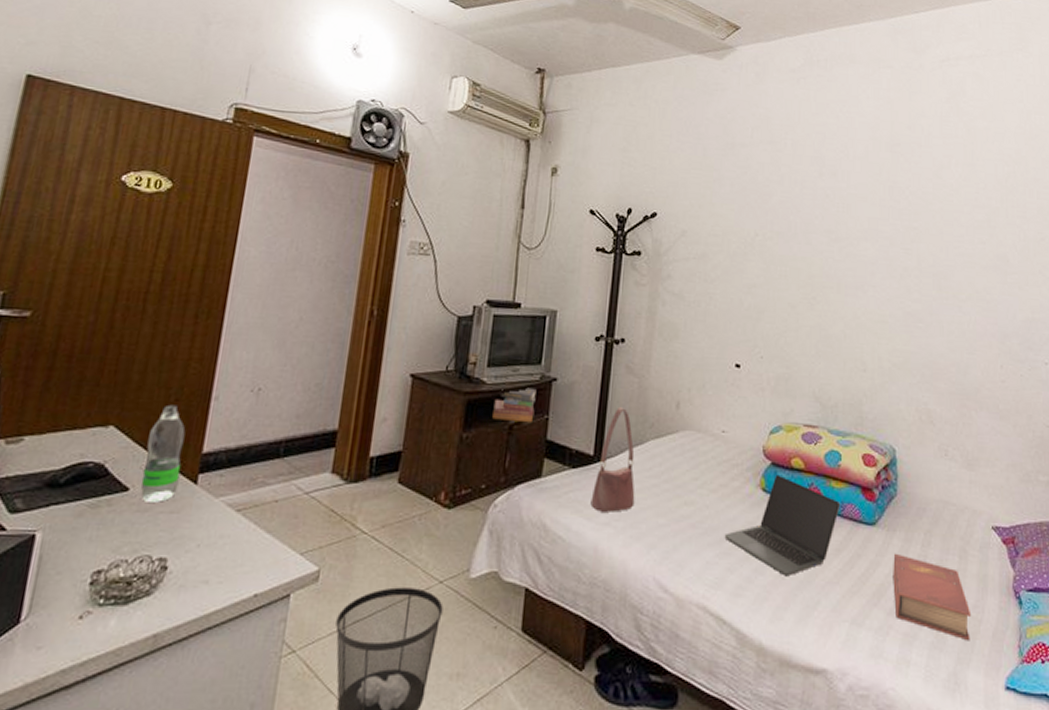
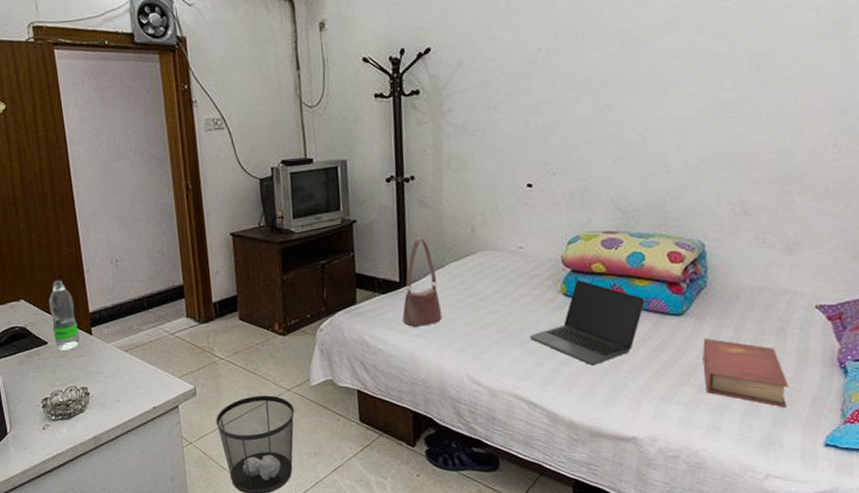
books: present [492,387,537,423] -> none [304,231,341,262]

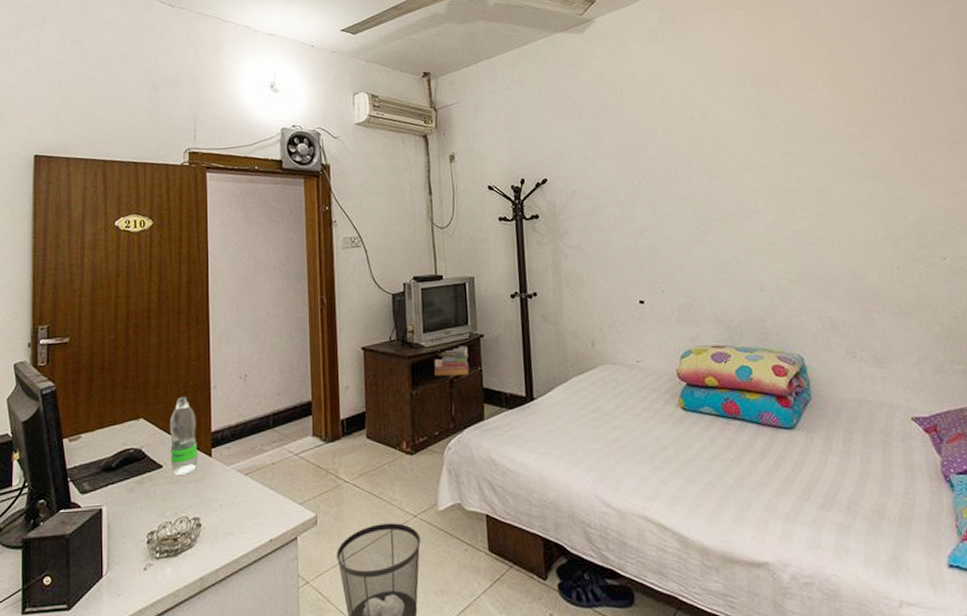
books: none [304,231,341,262] -> present [434,345,470,377]
shoulder bag: present [402,237,442,327] -> none [529,351,569,444]
laptop: present [529,280,646,366] -> none [653,393,759,483]
book: present [703,338,789,408] -> none [816,452,906,526]

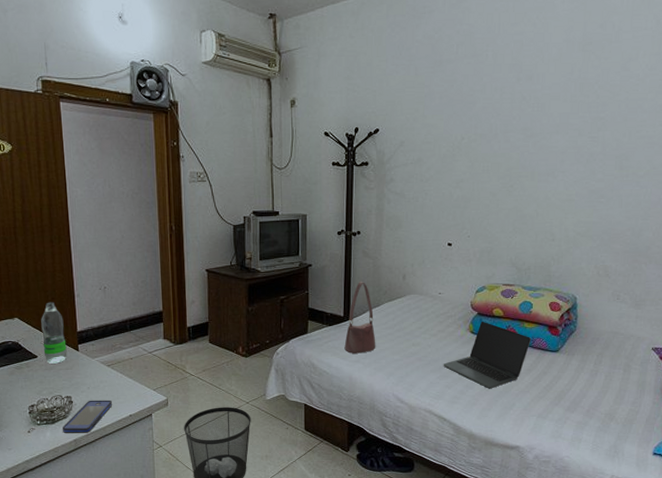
mobile phone: none [185,520,250,569] -> present [62,400,113,434]
books: present [434,345,470,377] -> none [268,272,298,297]
shoulder bag: none [529,351,569,444] -> present [344,281,376,354]
laptop: none [653,393,759,483] -> present [443,321,532,389]

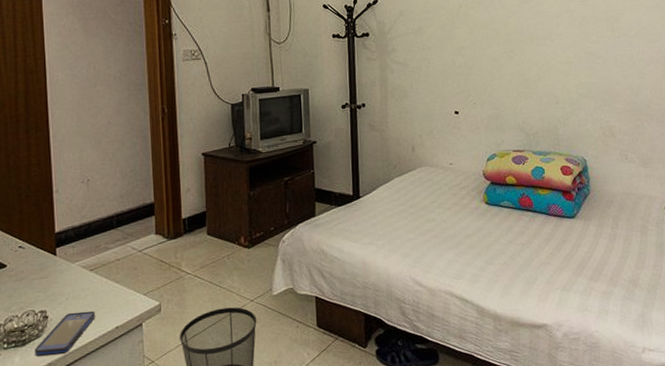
bottle: present [41,302,67,364] -> none [12,200,43,273]
shoulder bag: present [344,281,376,354] -> none [355,155,389,236]
laptop: present [443,321,532,389] -> none [460,190,547,263]

